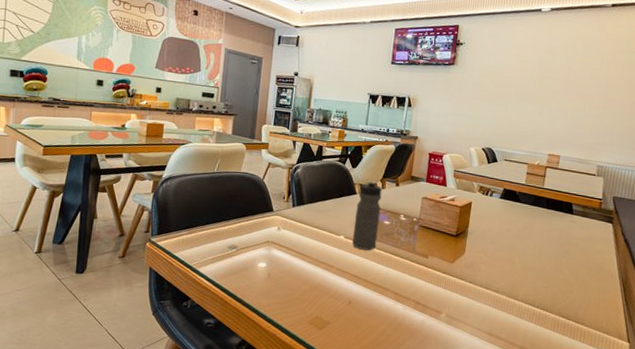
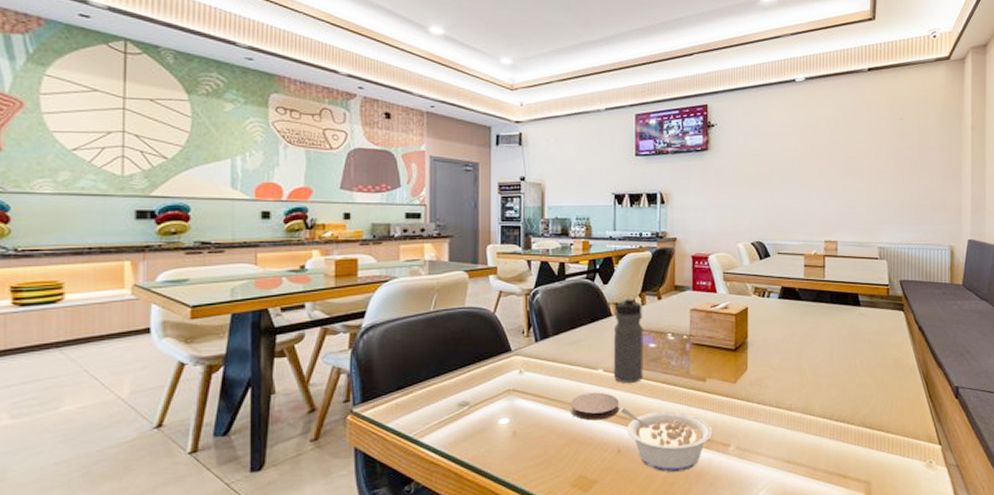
coaster: none [314,252,355,276] -> present [570,392,620,421]
legume: none [354,269,429,327] -> present [619,408,713,472]

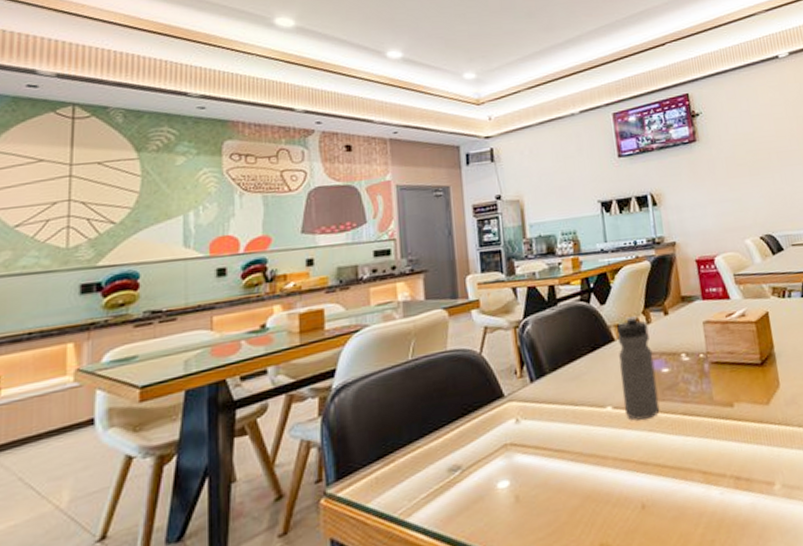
coaster: present [570,392,620,421] -> none [578,434,638,472]
legume: present [619,408,713,472] -> none [637,449,752,528]

